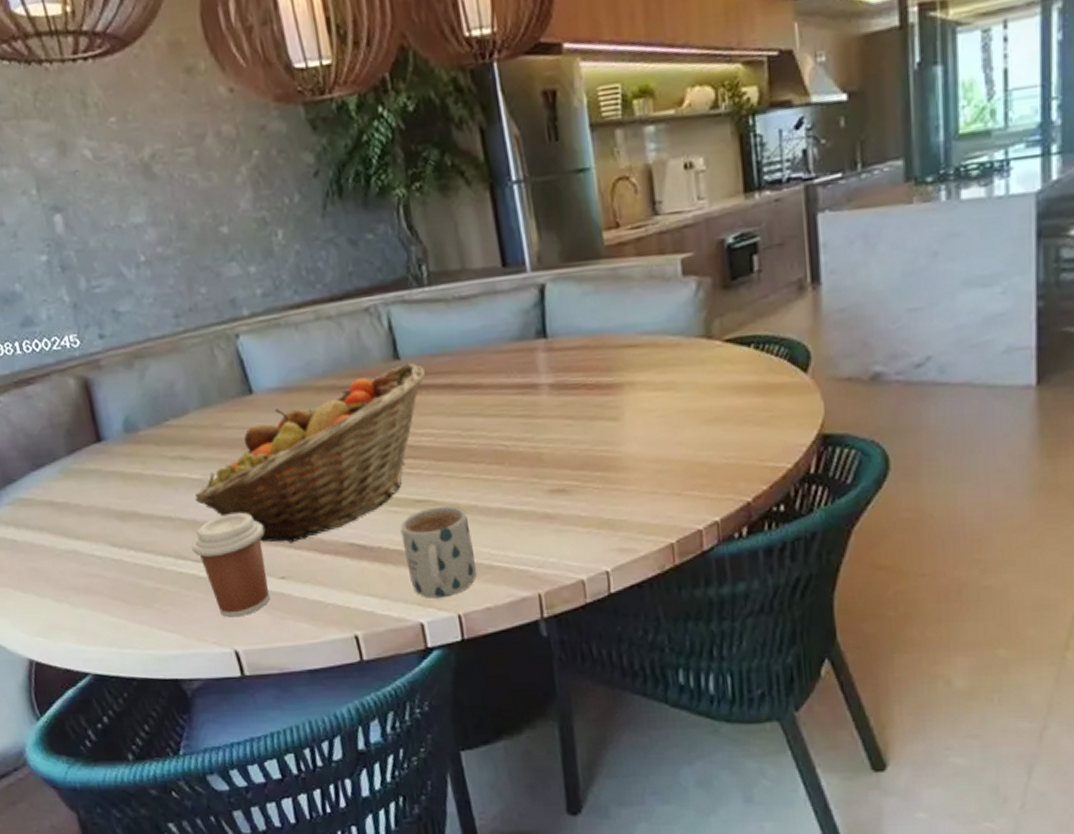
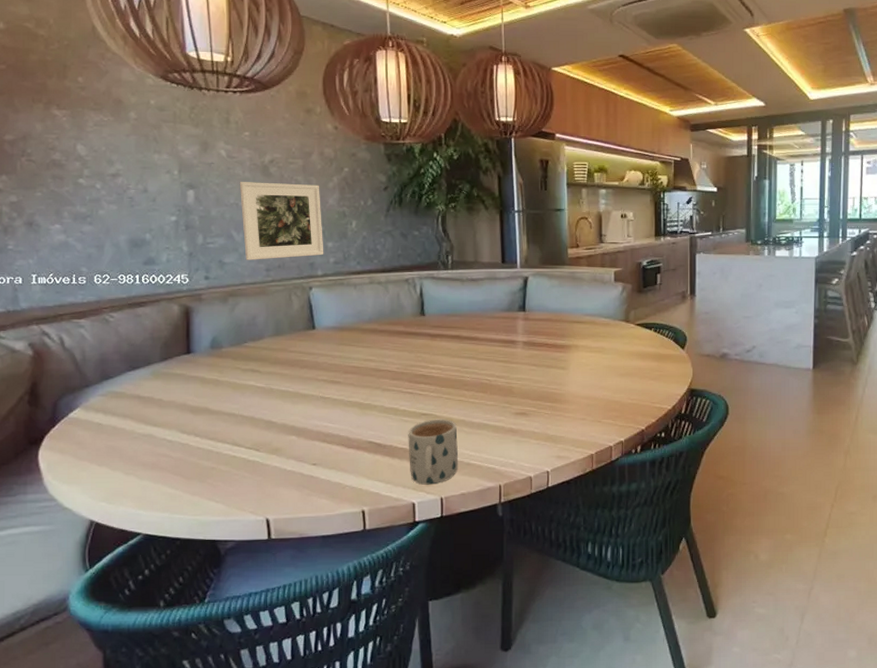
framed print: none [116,181,247,305] -> present [239,182,324,260]
coffee cup: present [191,512,270,618] -> none [247,414,306,493]
fruit basket: present [195,362,425,543] -> none [256,318,440,439]

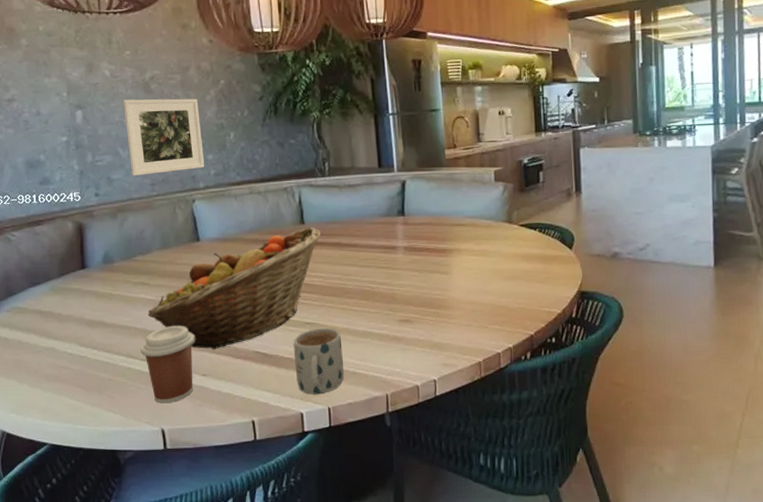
coffee cup: none [247,414,306,493] -> present [140,325,195,404]
fruit basket: none [256,318,440,439] -> present [148,226,320,350]

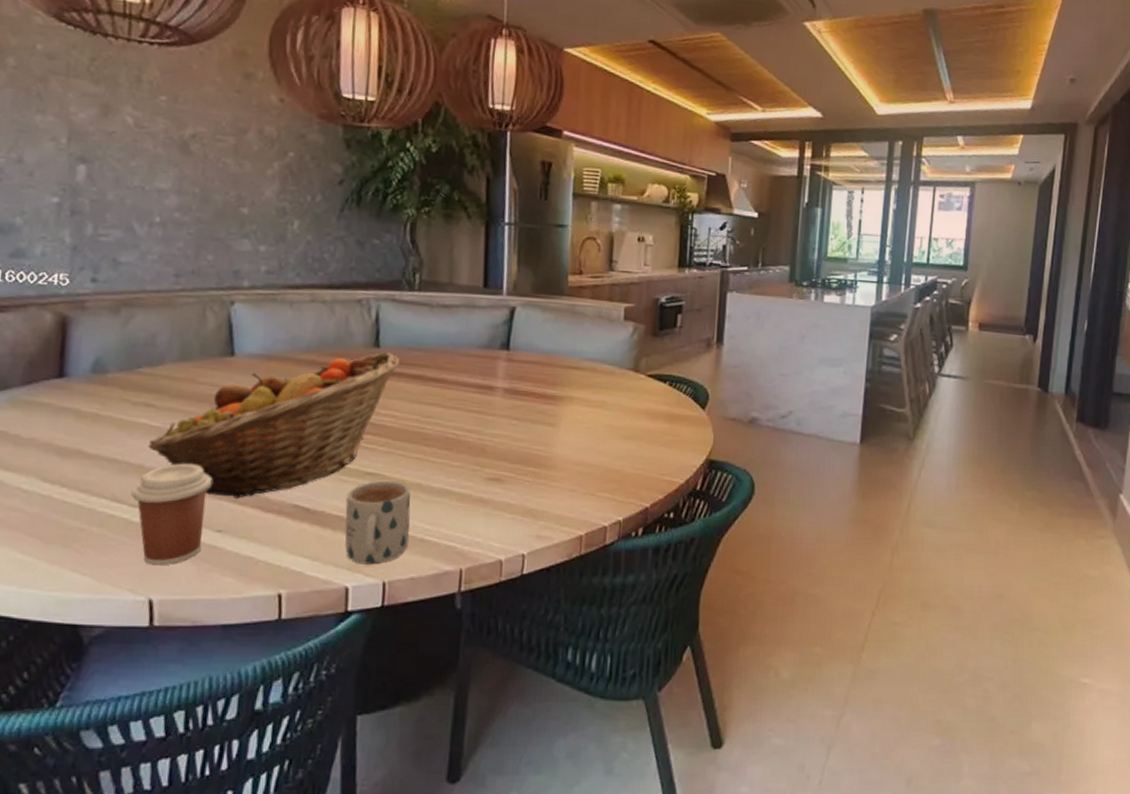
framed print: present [123,98,205,176] -> none [148,159,255,262]

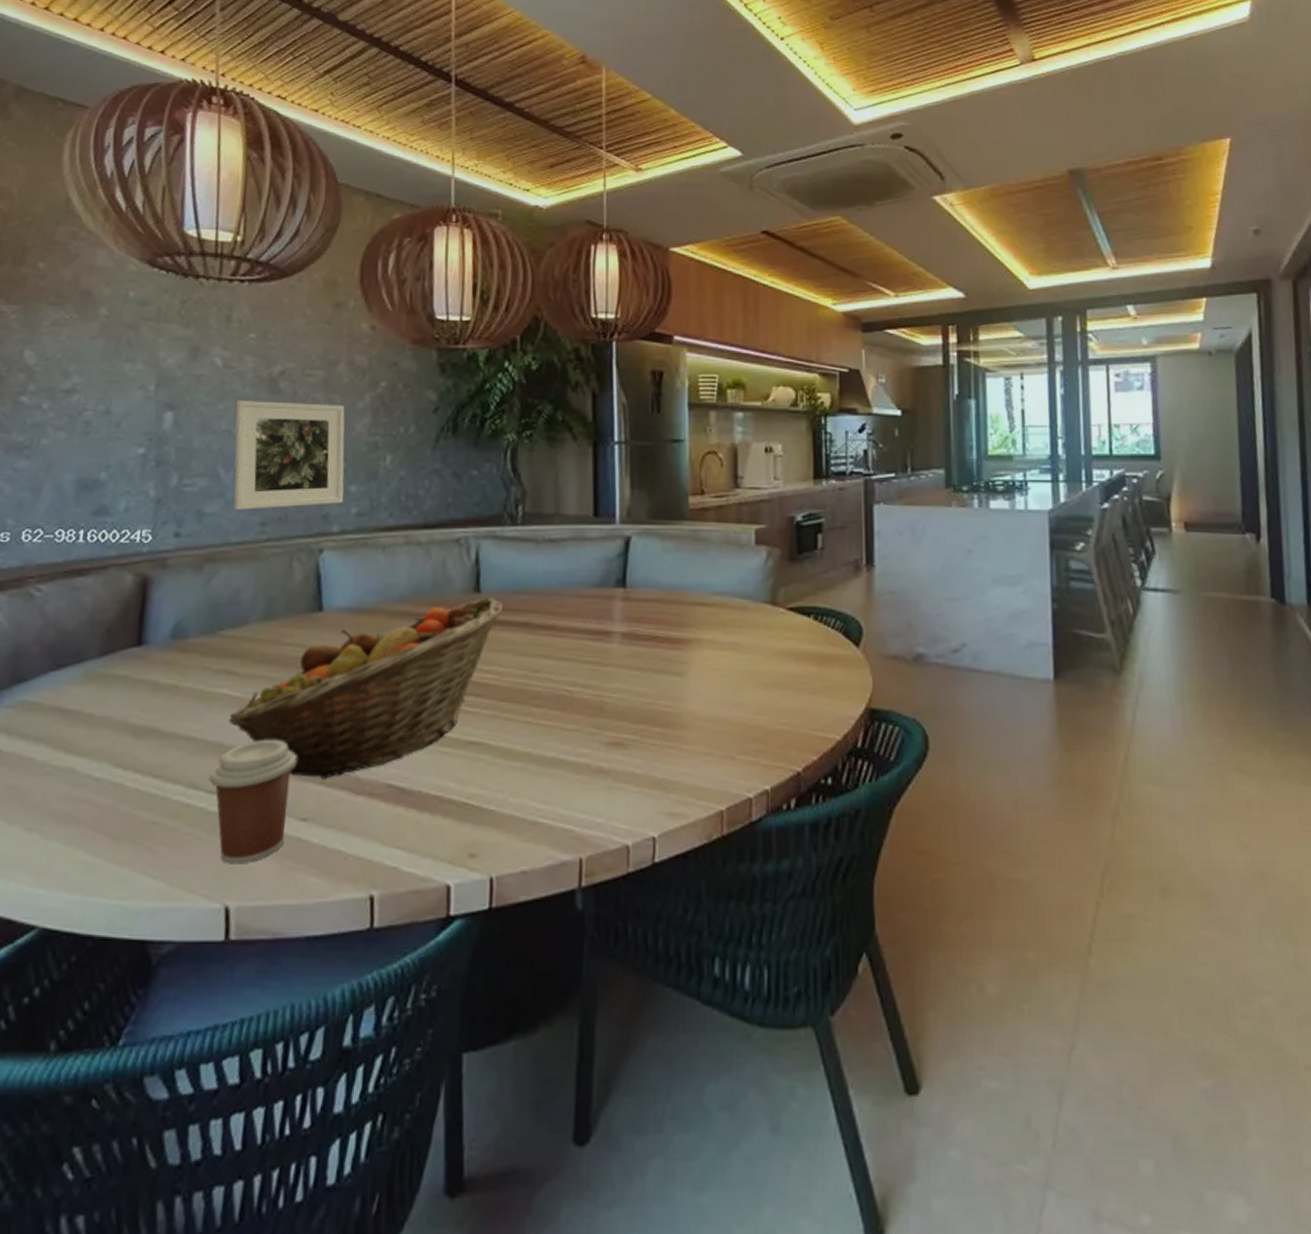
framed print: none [148,159,255,262] -> present [233,401,345,510]
mug: present [345,480,411,565] -> none [445,750,520,856]

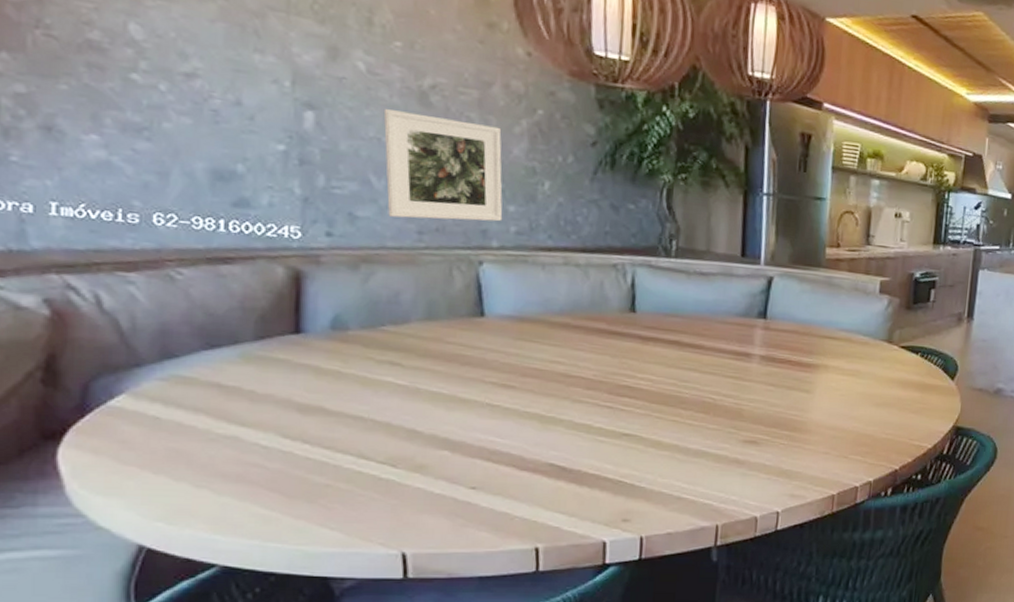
coffee cup: present [209,739,297,865] -> none [379,422,465,521]
fruit basket: present [228,596,502,779] -> none [395,316,656,457]

